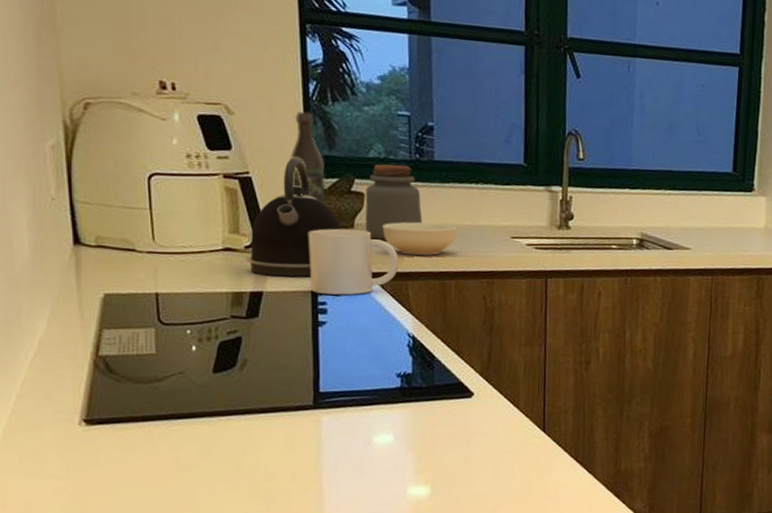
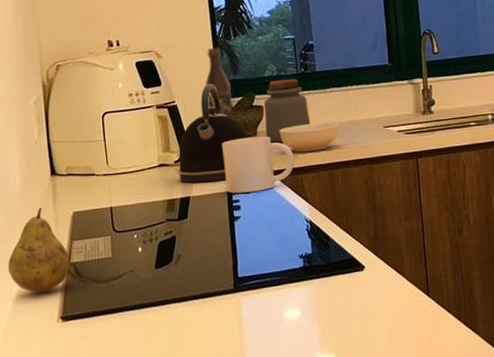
fruit: none [10,283,98,388] -> present [8,207,70,292]

